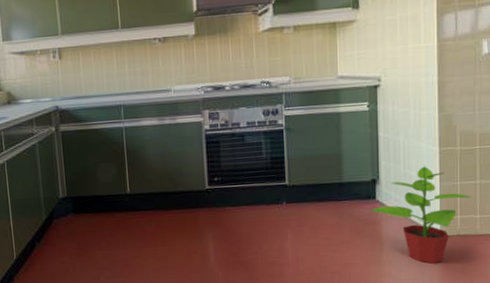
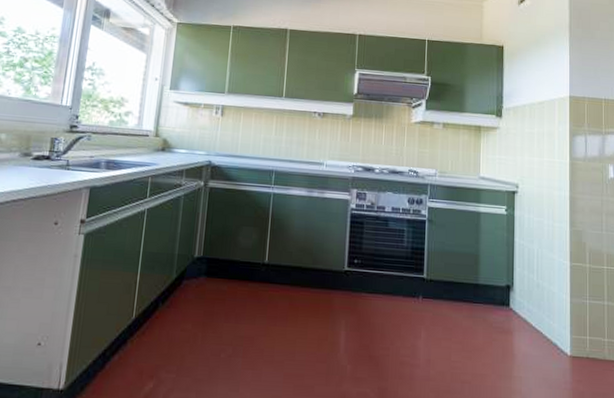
potted plant: present [371,165,471,264] -> none [504,277,599,386]

